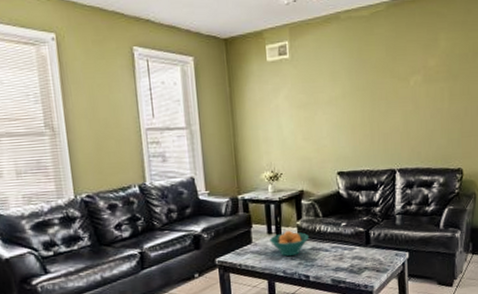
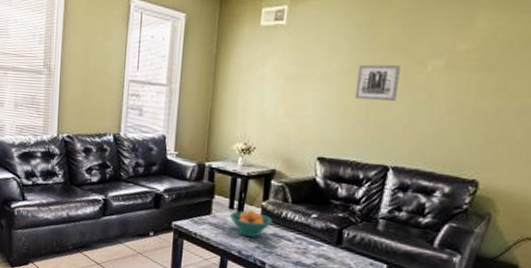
wall art: none [357,83,391,117] -> present [354,64,401,101]

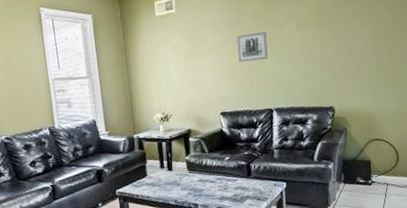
fruit bowl: present [230,210,273,238] -> none [162,165,197,188]

